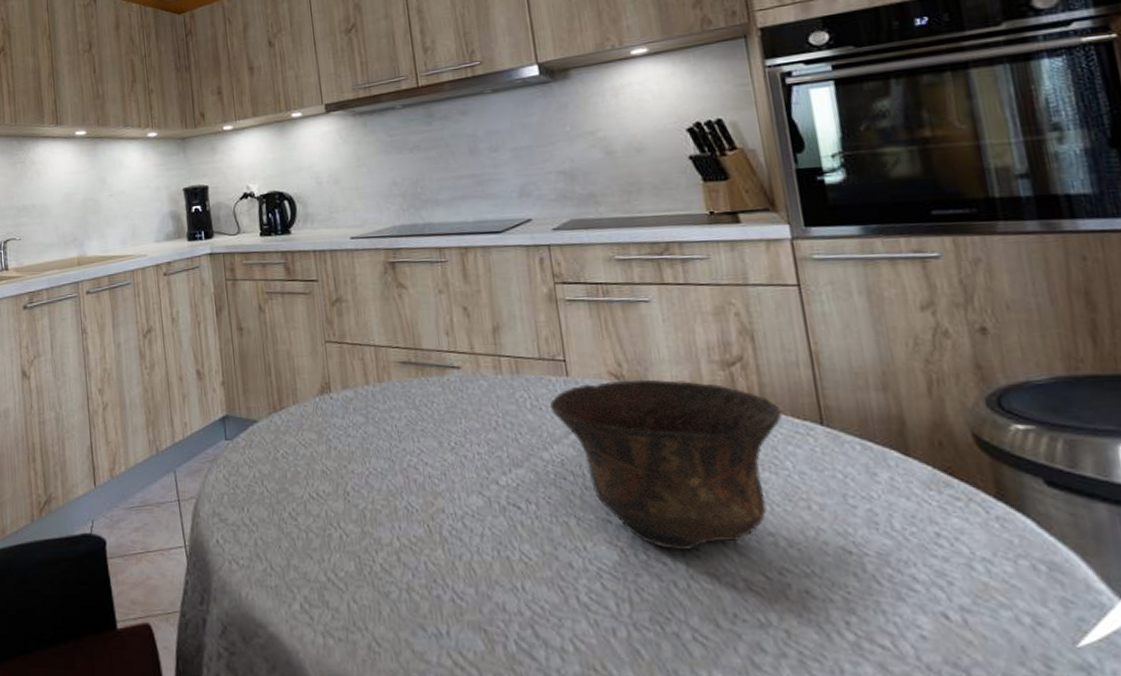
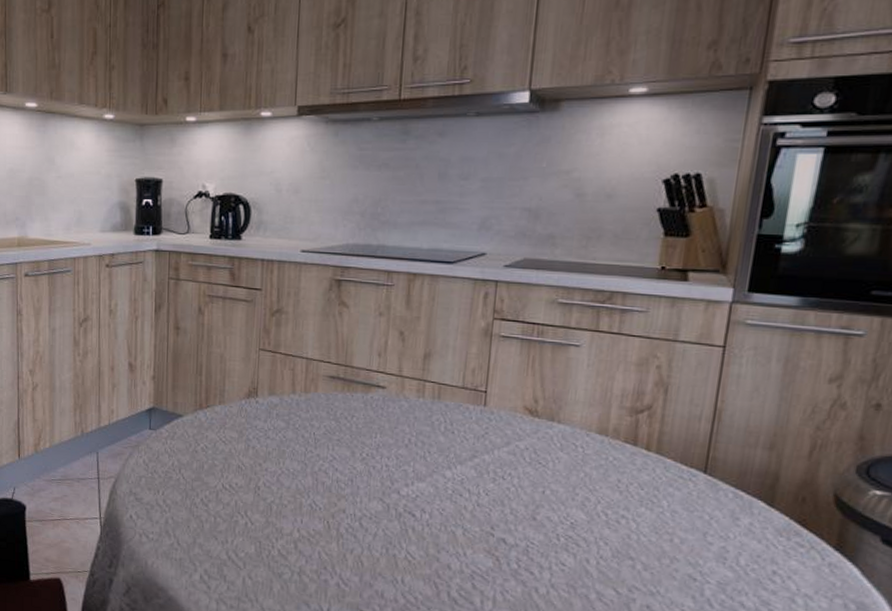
bowl: present [549,379,783,551] -> none [461,414,674,565]

